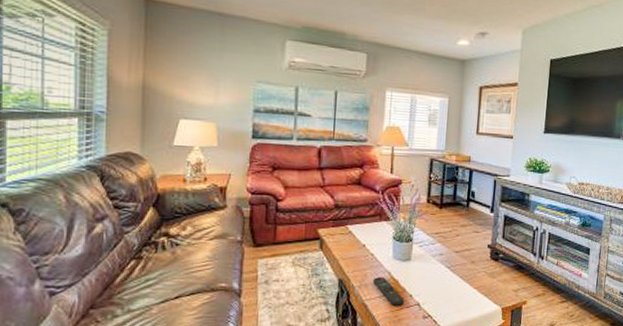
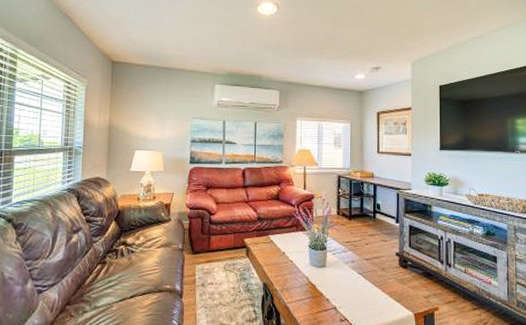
remote control: present [373,276,405,306] -> none [293,281,322,309]

